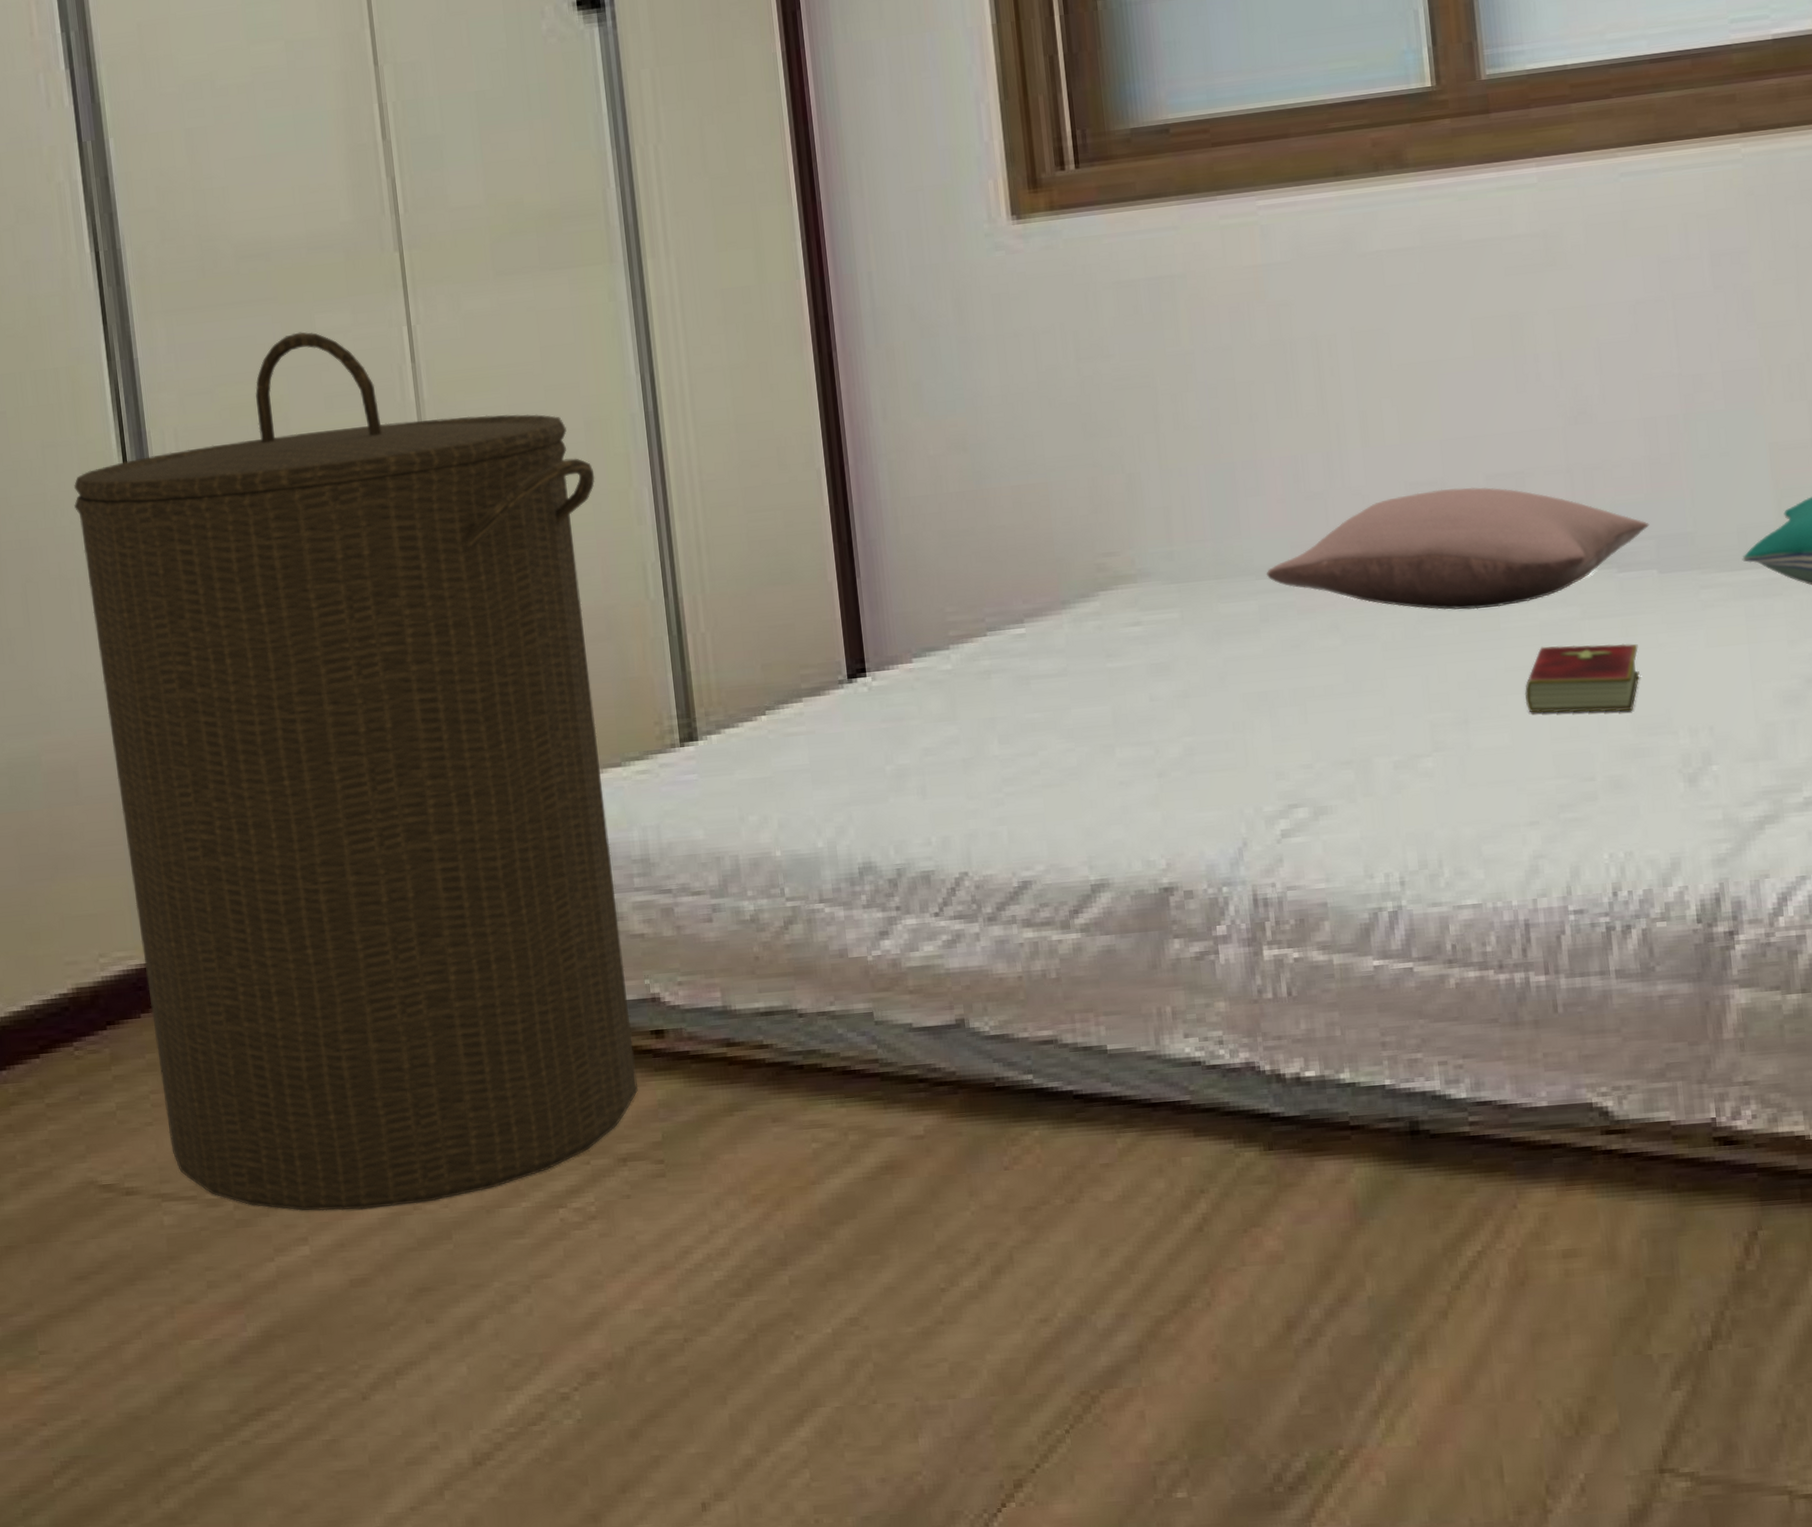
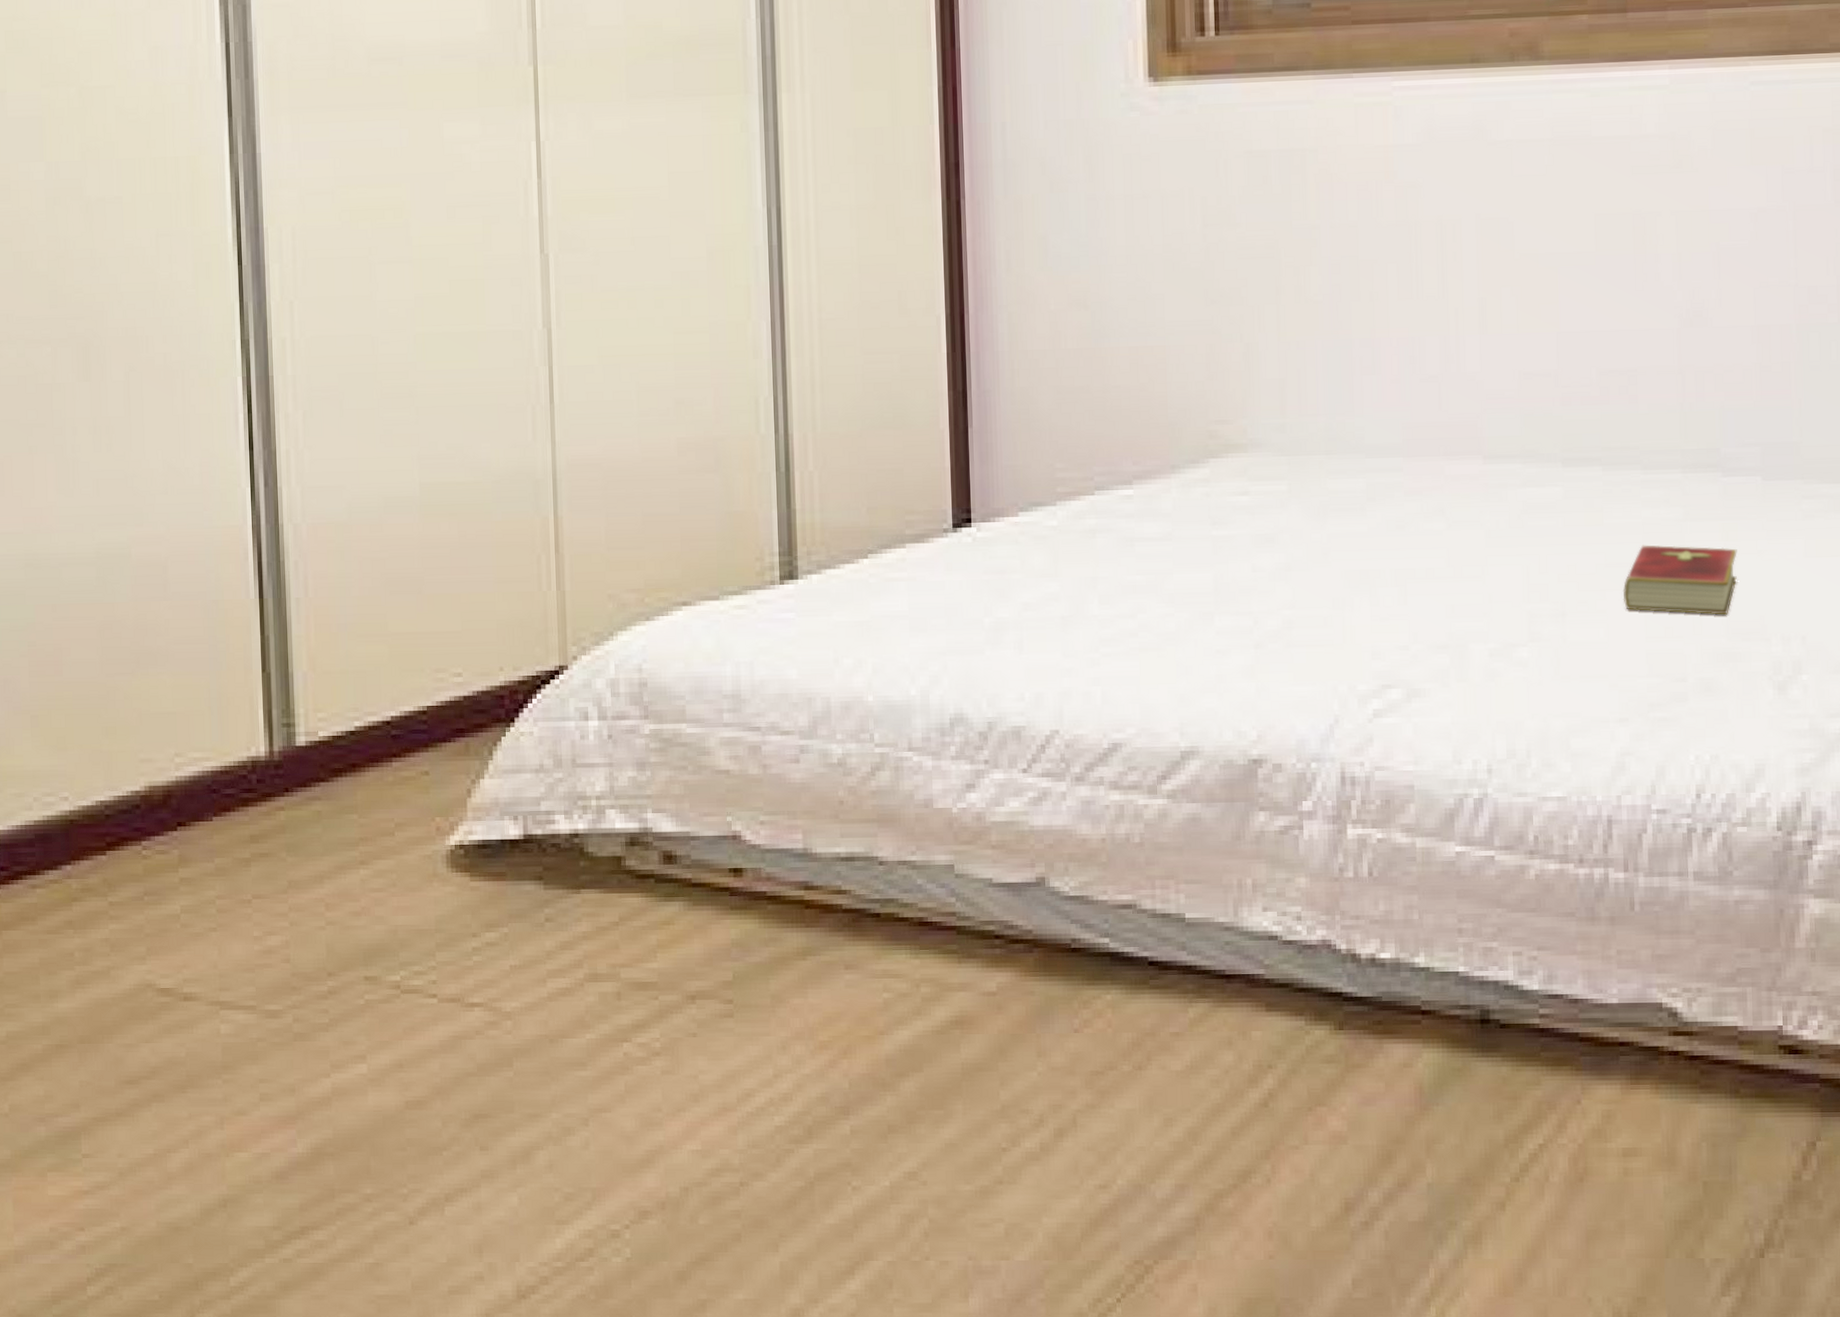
laundry hamper: present [74,332,639,1211] -> none [185,139,714,1030]
pillow: present [1266,487,1650,610] -> none [1376,381,1757,503]

